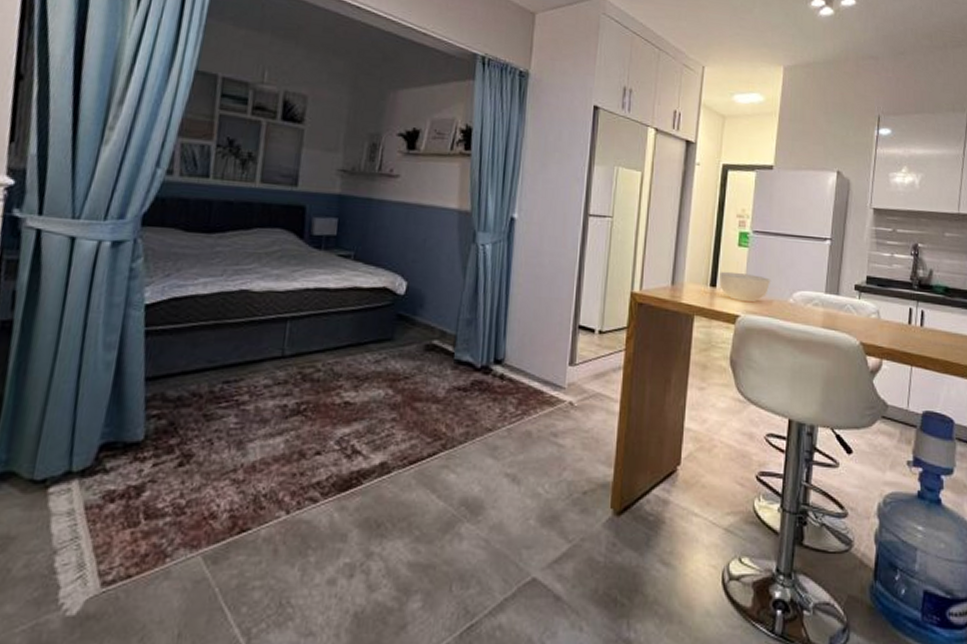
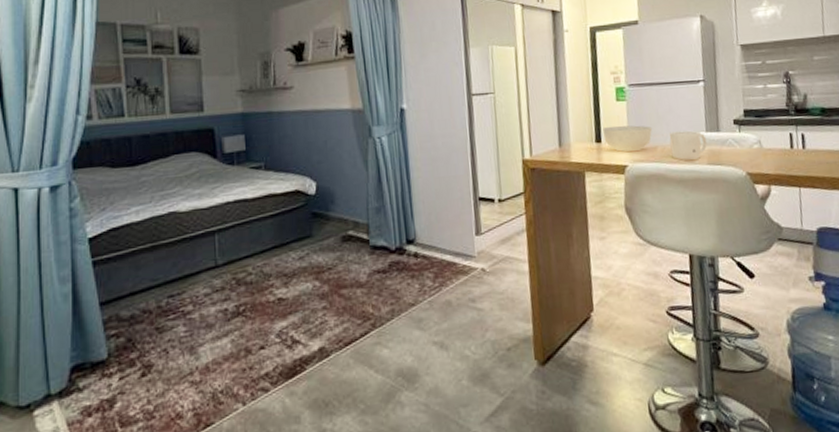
mug: none [786,287,825,322] -> present [669,130,708,161]

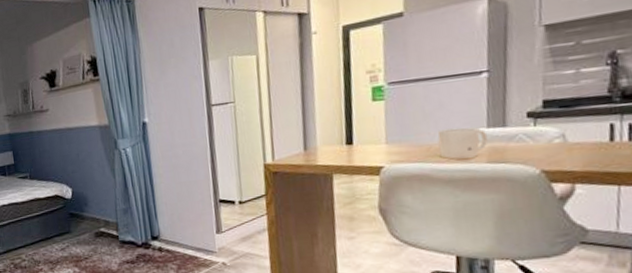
bowl: present [603,125,653,153] -> none [355,125,417,154]

